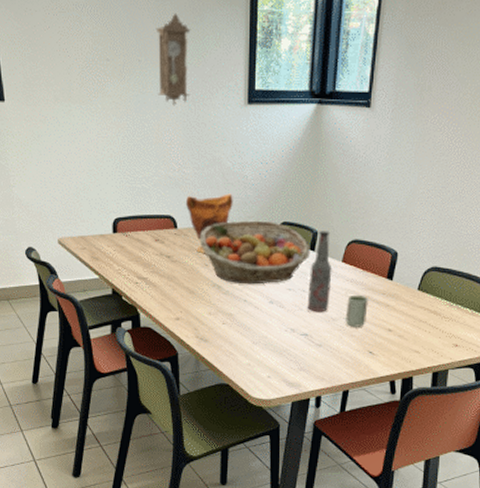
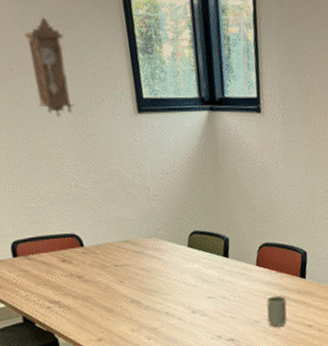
vase: present [185,194,233,253] -> none [88,206,139,270]
fruit basket: present [200,220,311,285] -> none [109,231,225,298]
bottle: present [307,231,332,312] -> none [226,237,251,317]

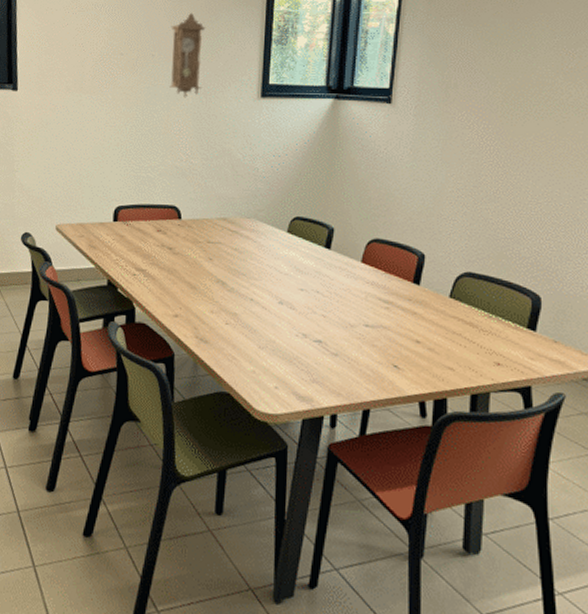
cup: present [266,295,287,327] -> none [365,299,393,336]

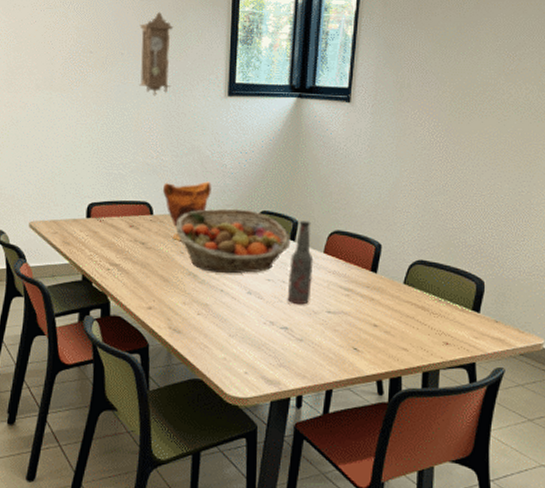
vase: none [191,185,242,246] -> present [162,181,211,240]
fruit basket: none [205,213,326,283] -> present [176,208,291,274]
bottle: none [321,228,350,317] -> present [287,221,314,305]

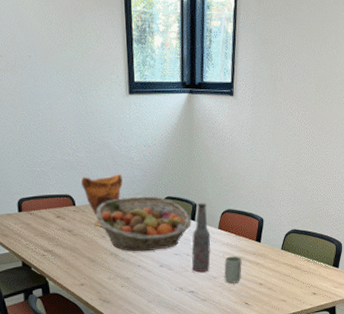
pendulum clock: present [139,11,174,96] -> none [42,12,77,97]
cup: none [328,287,353,321] -> present [224,256,243,283]

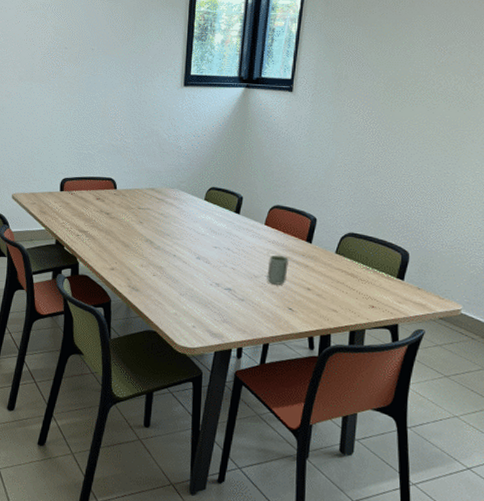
vase: present [81,174,123,226] -> none [125,161,168,212]
fruit basket: present [96,196,192,252] -> none [136,184,236,242]
bottle: present [191,203,211,273] -> none [231,196,256,270]

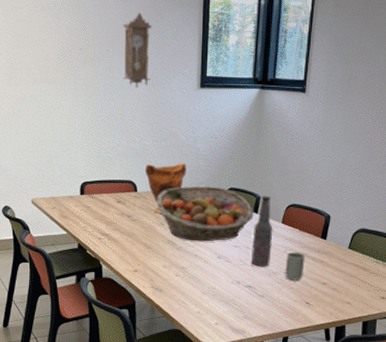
pendulum clock: none [107,12,138,87] -> present [122,12,153,88]
vase: none [125,161,168,212] -> present [144,163,187,213]
fruit basket: none [136,184,236,242] -> present [157,186,254,242]
bottle: none [231,196,256,270] -> present [251,196,273,267]

